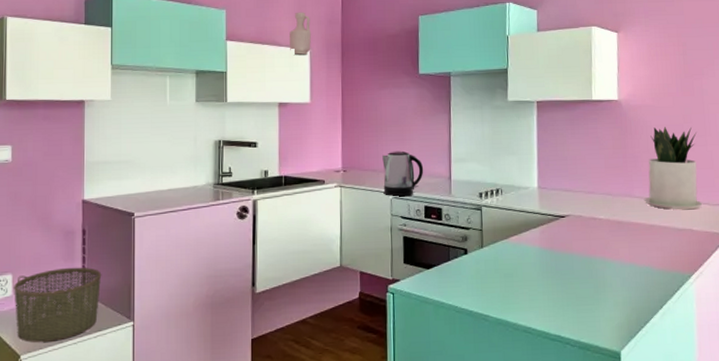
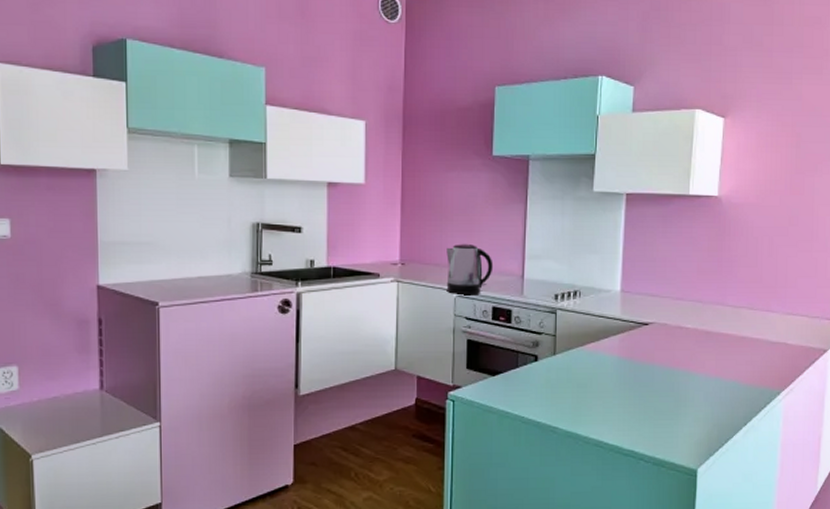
basket: present [14,267,102,343] -> none [20,360,123,442]
ceramic jug: present [290,12,312,56] -> none [342,74,368,127]
planter: present [643,127,703,210] -> none [736,229,802,322]

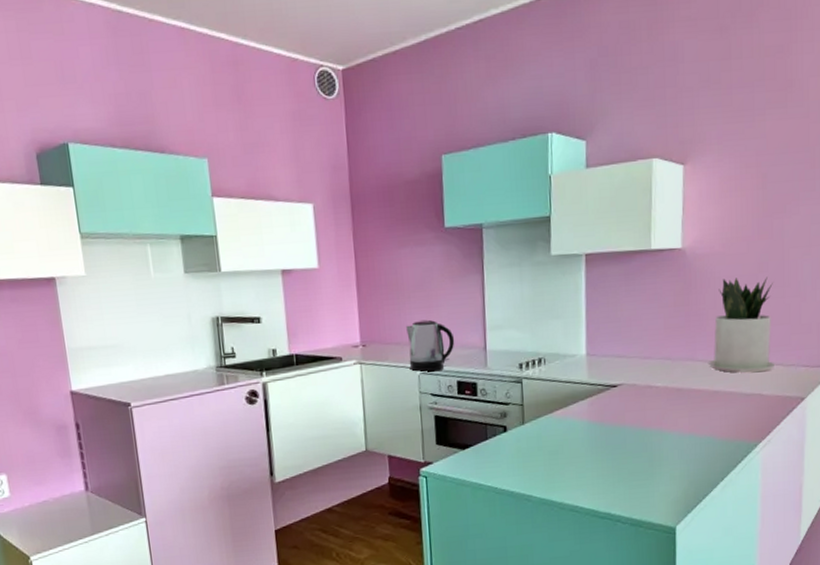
planter: none [736,229,802,322] -> present [707,277,776,374]

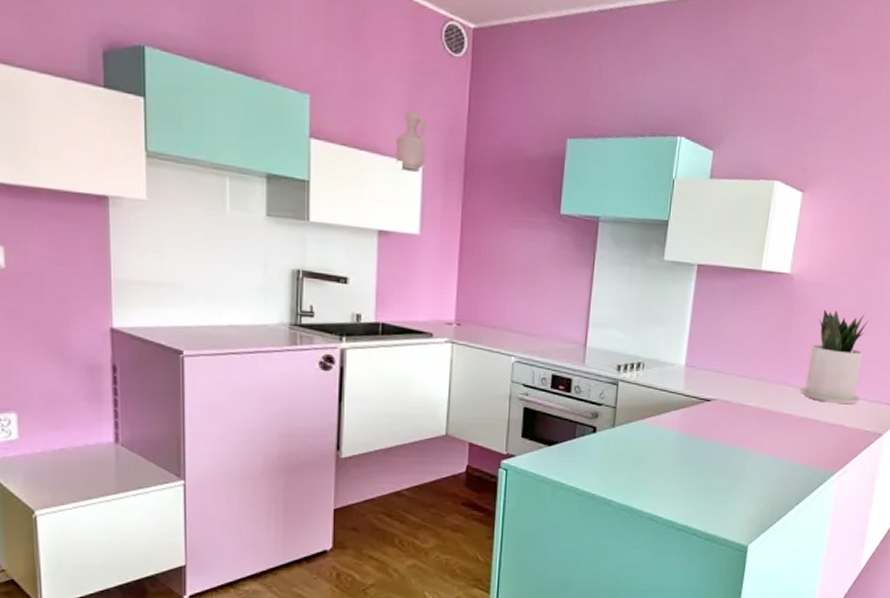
ceramic jug: none [287,156,314,212] -> present [396,111,427,172]
kettle: present [406,319,455,373] -> none [504,306,555,362]

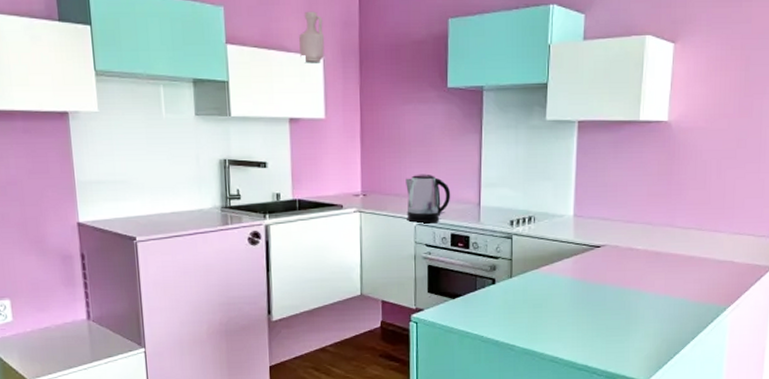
kettle: none [504,306,555,362] -> present [406,173,451,224]
planter: present [799,309,869,405] -> none [685,152,750,242]

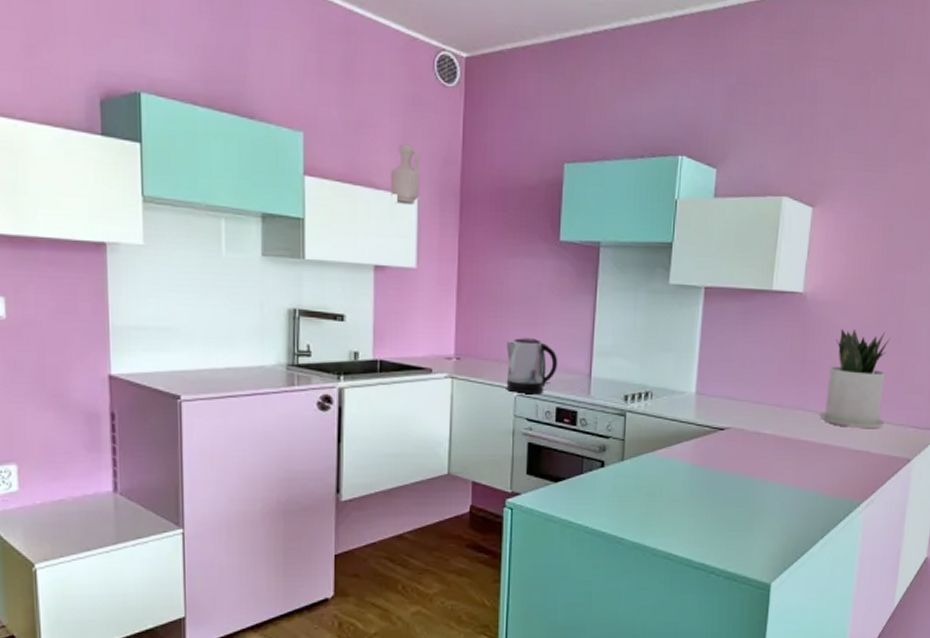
planter: none [685,152,750,242] -> present [818,329,890,429]

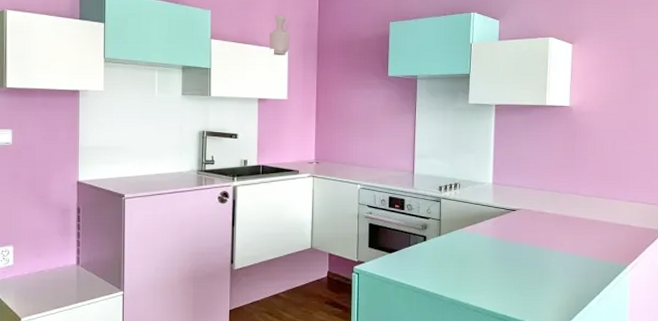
kettle: present [506,337,558,395] -> none [352,146,390,188]
planter: present [818,329,890,429] -> none [588,132,641,208]

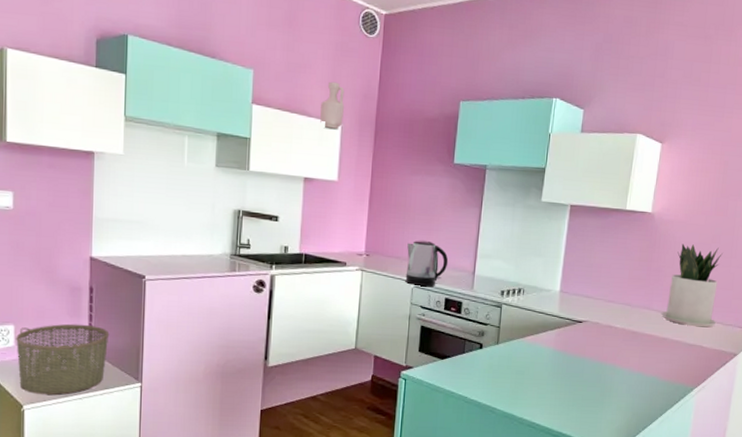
basket: none [15,241,95,308] -> present [16,323,110,396]
kettle: none [352,146,390,188] -> present [405,240,449,287]
planter: none [588,132,641,208] -> present [660,244,723,328]

